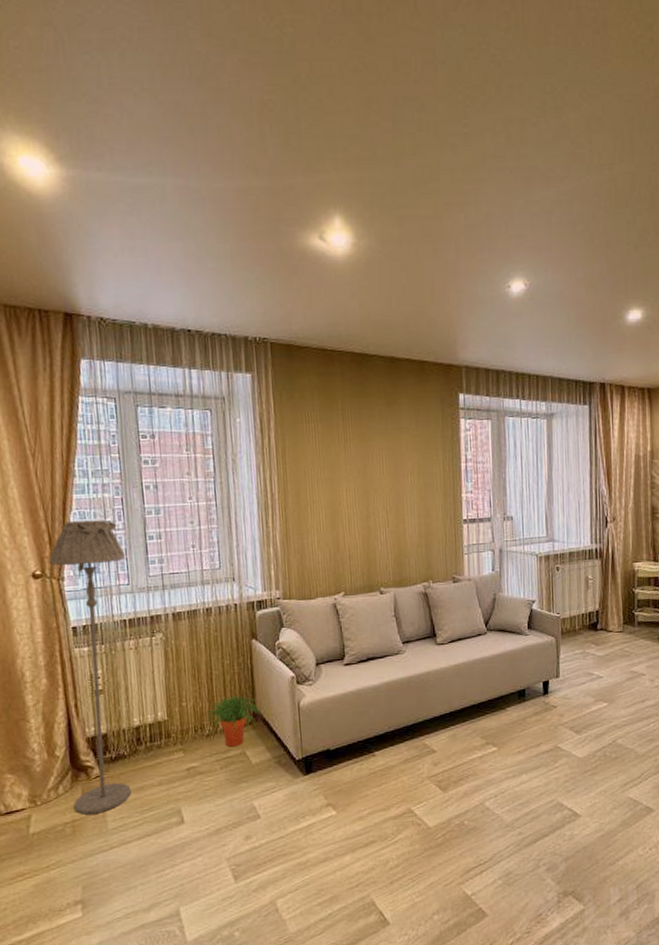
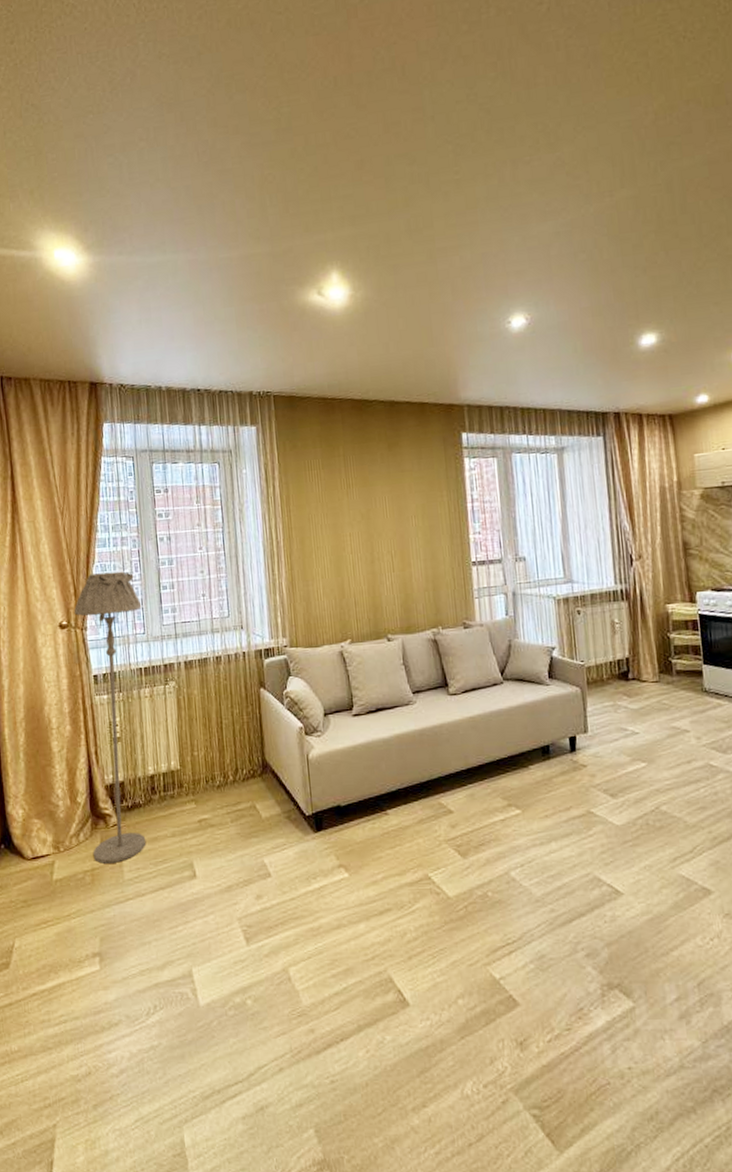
potted plant: present [204,694,261,747] -> none [214,744,270,799]

